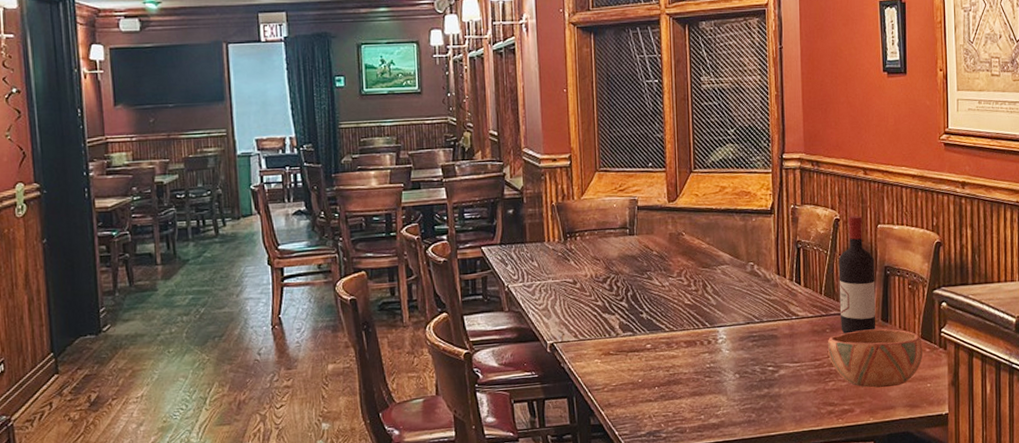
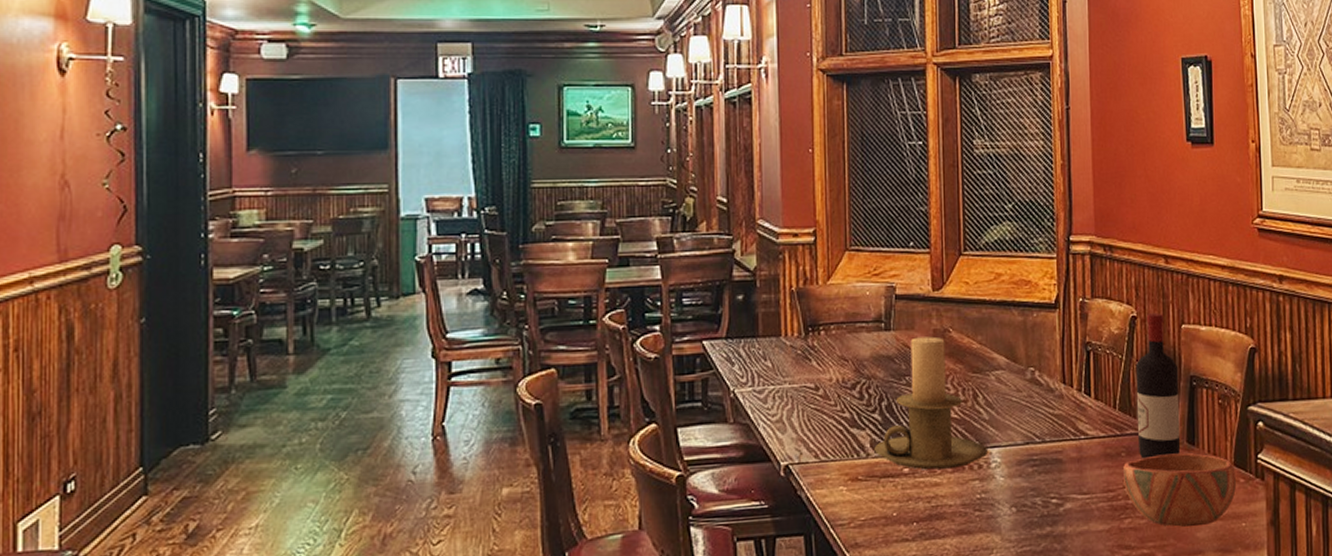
candle holder: none [622,239,716,346] -> present [874,336,989,470]

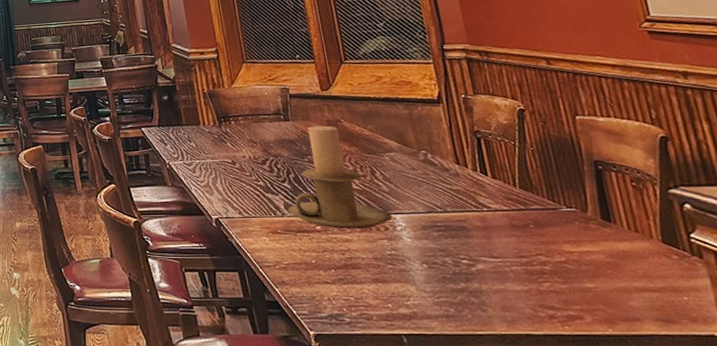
bowl: present [1122,452,1236,528] -> none [533,228,670,296]
wine bottle: present [1135,313,1181,459] -> none [530,106,596,231]

